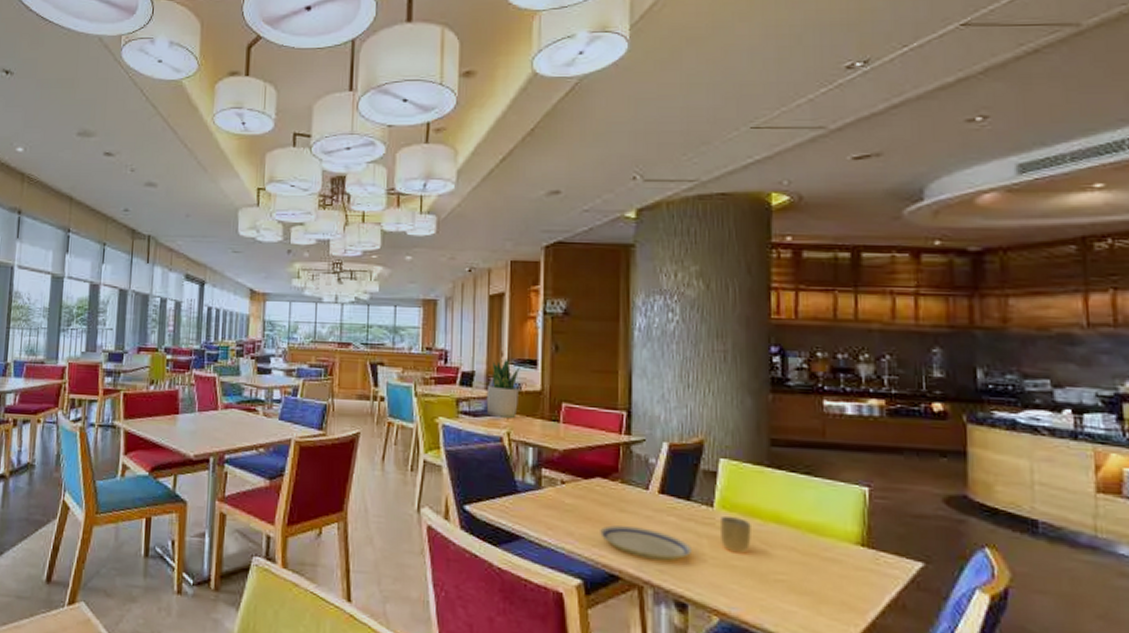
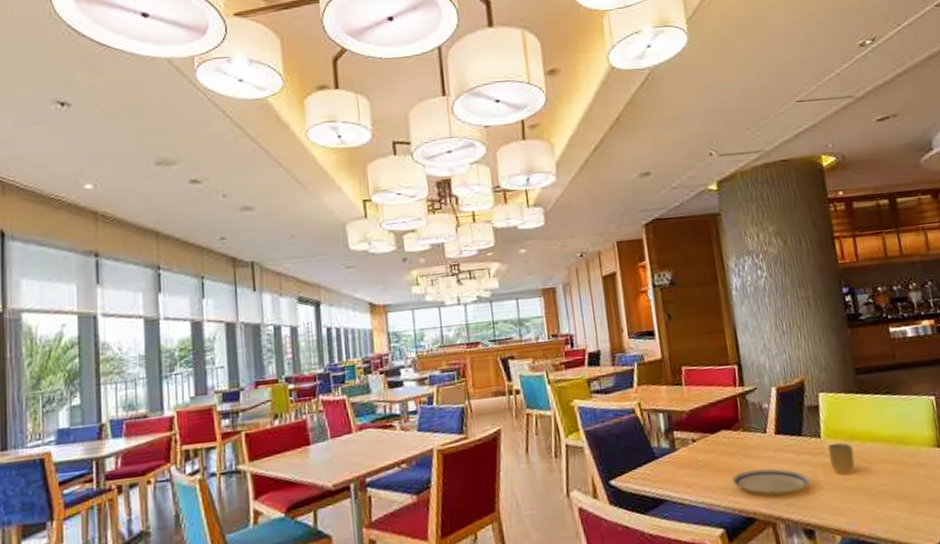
planter: present [486,358,520,419] -> none [613,333,644,391]

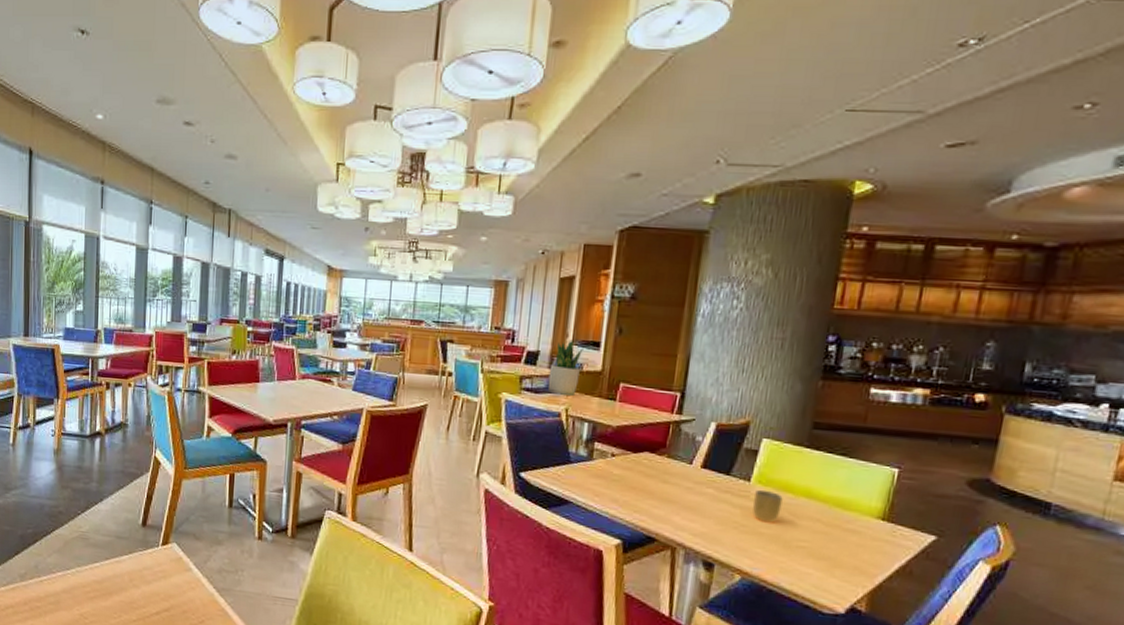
planter: none [613,333,644,391] -> present [547,339,584,397]
plate: present [732,468,811,497] -> none [642,494,726,528]

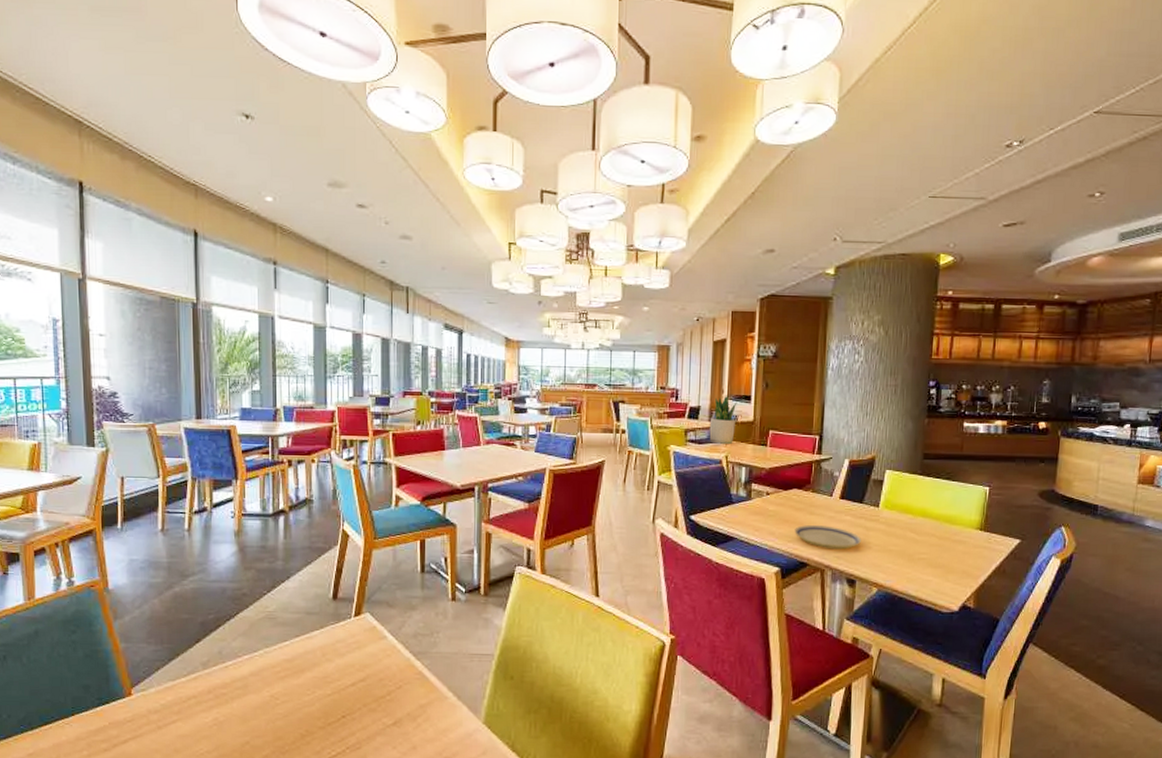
plate: none [642,494,726,528] -> present [794,525,862,550]
cup: present [752,490,783,523] -> none [882,514,905,541]

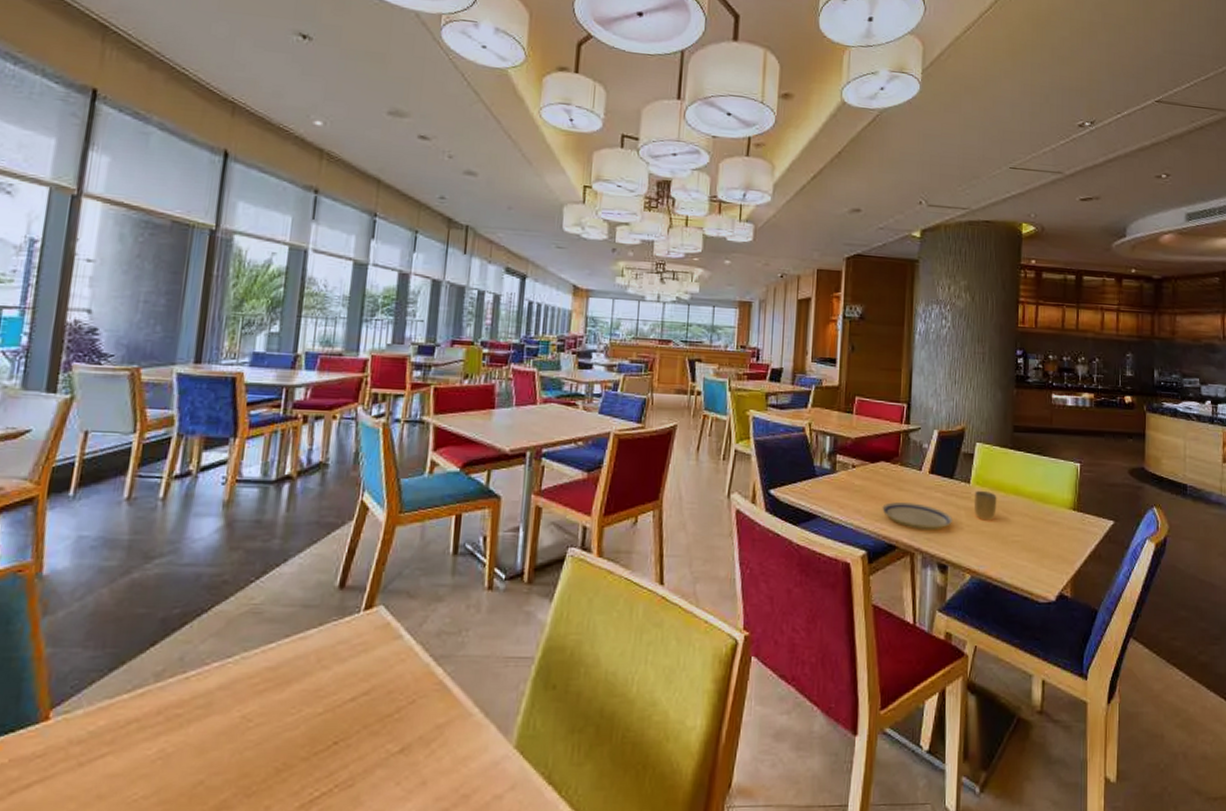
planter: present [709,395,737,445] -> none [791,357,822,411]
cup: none [882,514,905,541] -> present [973,491,997,521]

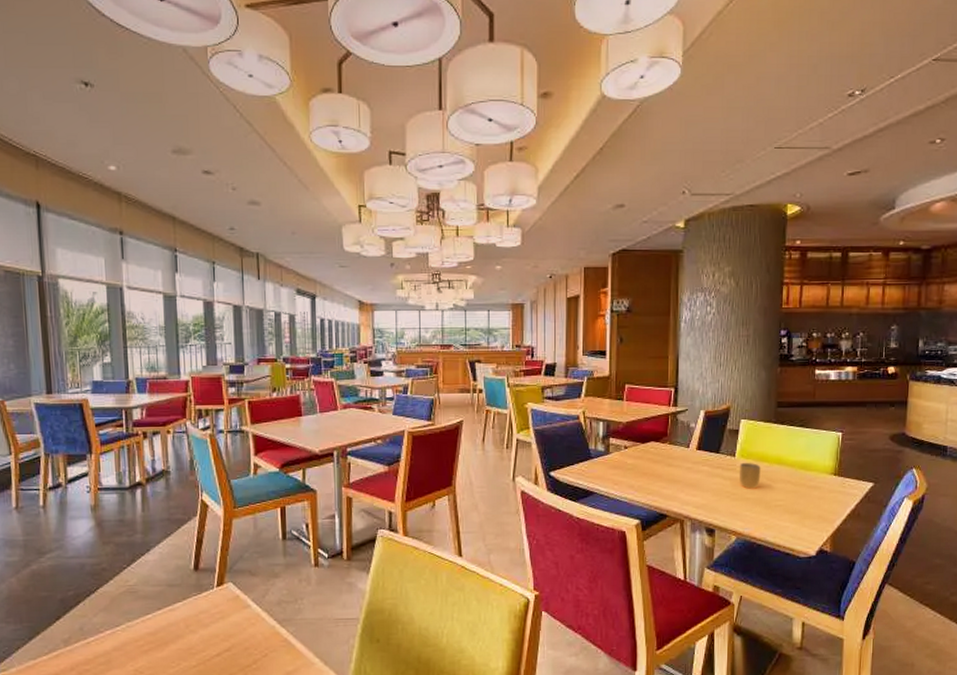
plate: present [882,502,953,531] -> none [653,477,720,500]

